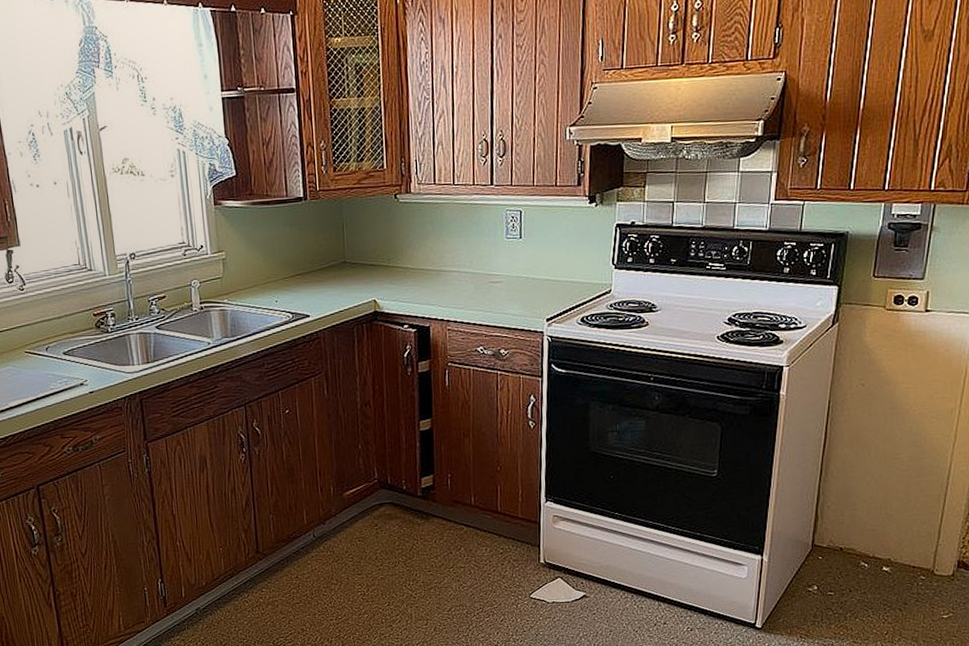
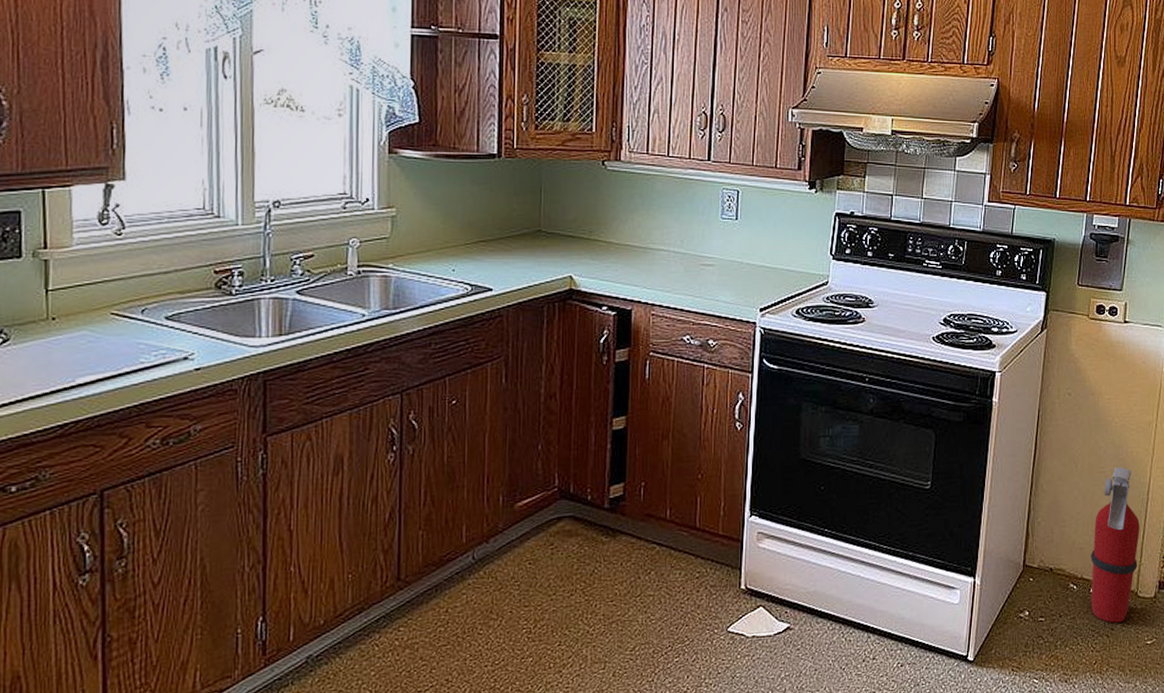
fire extinguisher: none [883,453,938,598] -> present [1091,466,1140,623]

